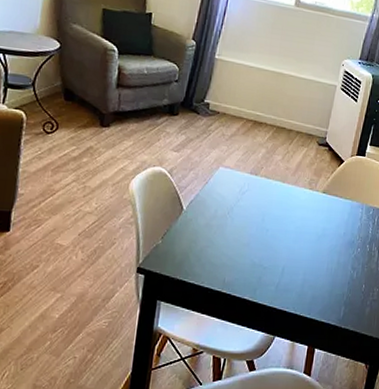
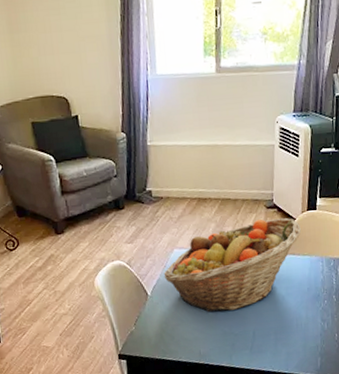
fruit basket: none [203,154,348,242] -> present [163,217,301,313]

